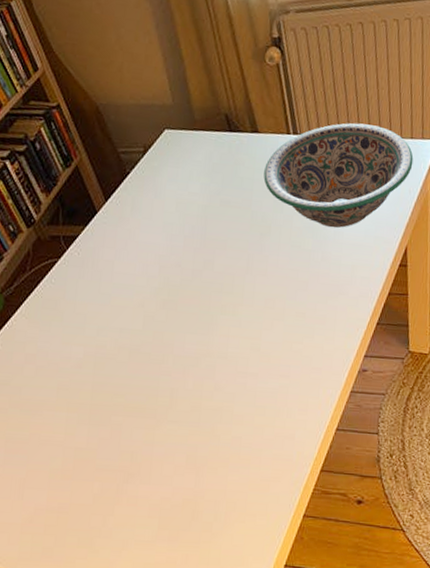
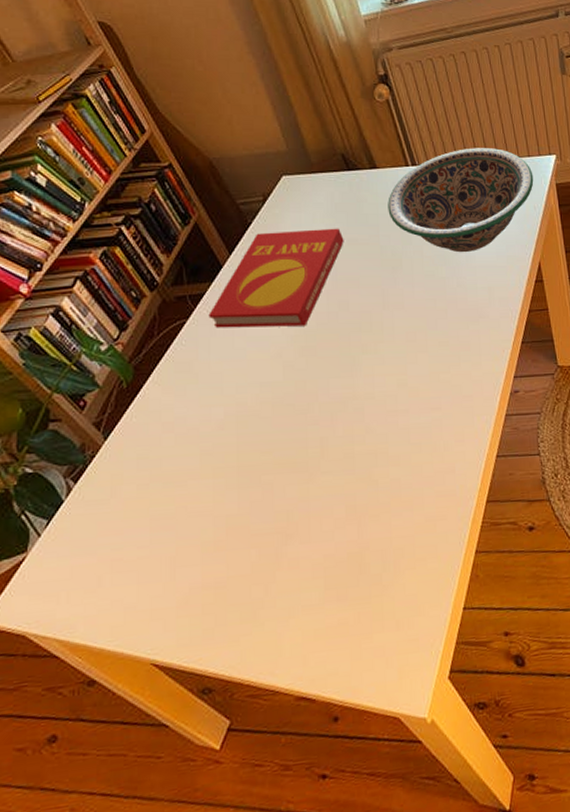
book: none [79,183,217,280] -> present [208,228,344,328]

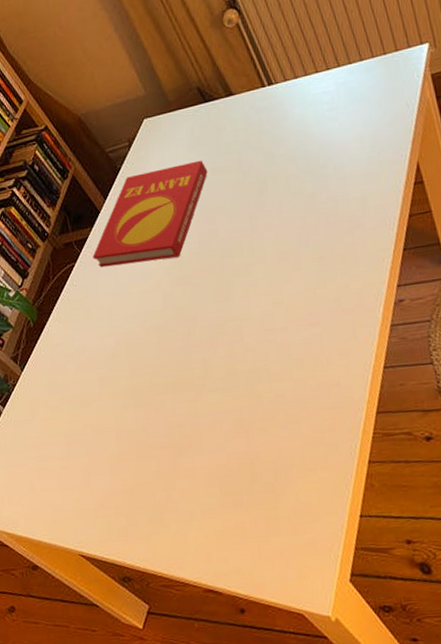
decorative bowl: present [388,148,534,253] -> none [247,49,405,166]

